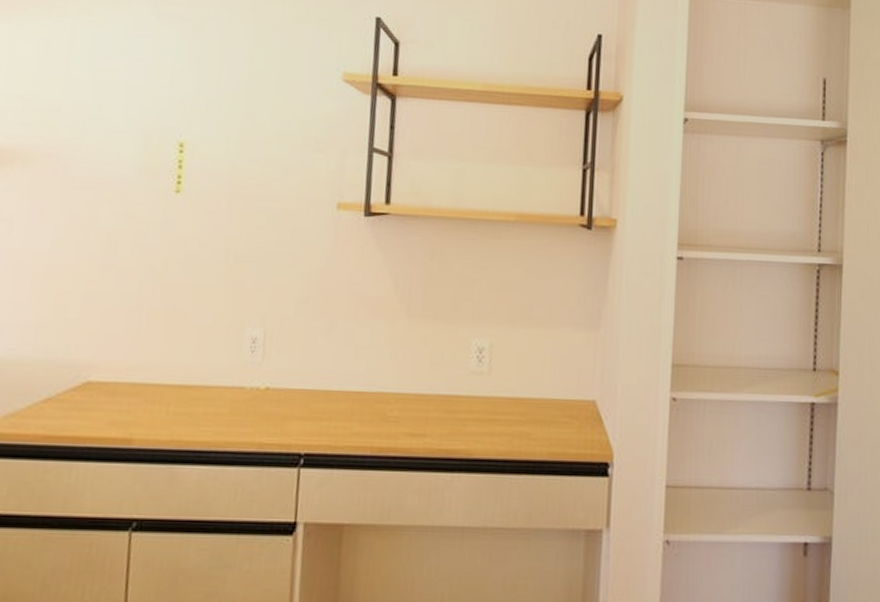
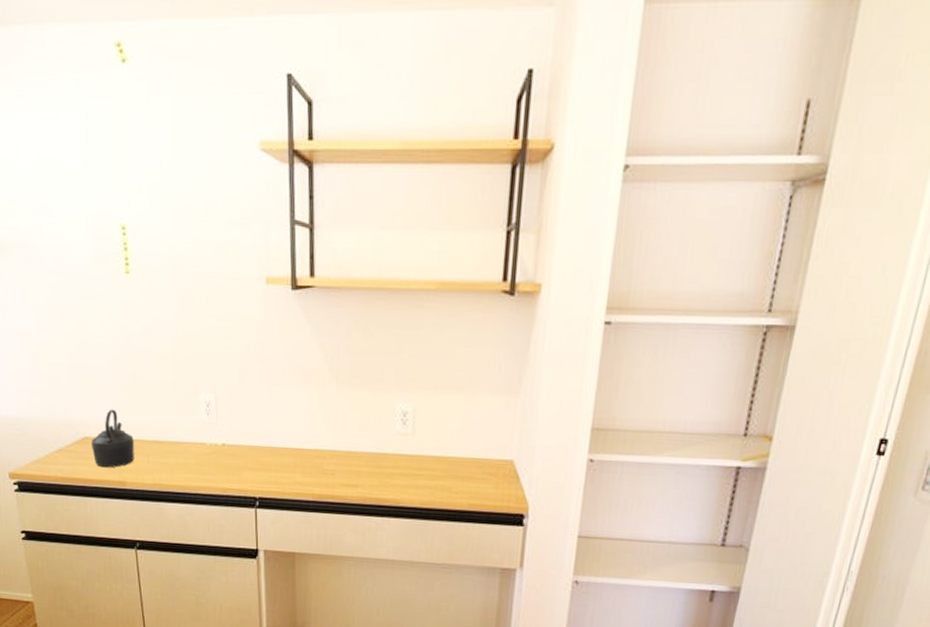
kettle: none [93,346,153,421] -> present [92,409,134,468]

